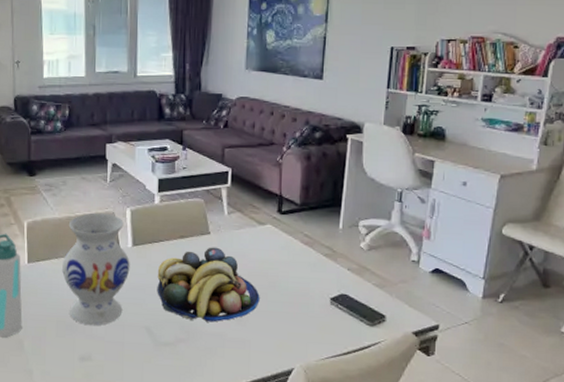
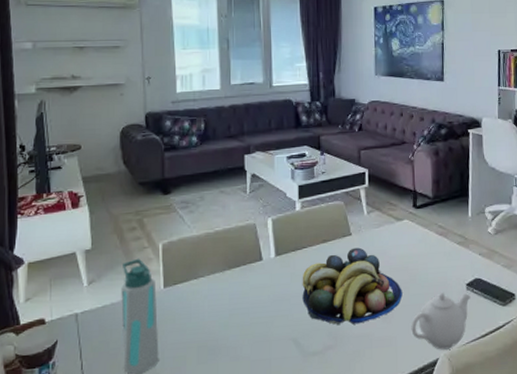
vase: present [62,213,130,326] -> none [202,225,274,347]
teapot: none [266,304,334,361] -> present [411,292,471,350]

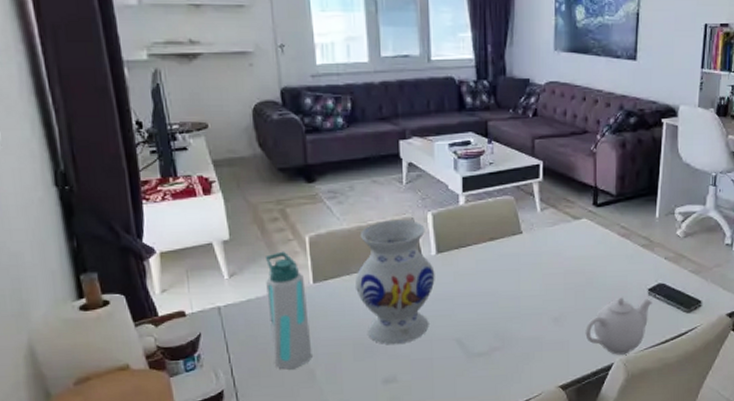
vase: none [202,225,274,347] -> present [355,219,435,345]
fruit bowl: present [302,247,403,326] -> none [466,247,577,327]

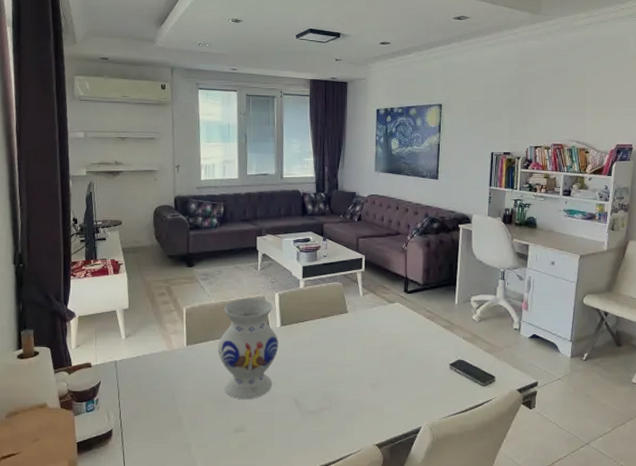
water bottle: present [264,251,312,369] -> none [151,319,182,415]
teapot: present [585,297,652,355] -> none [398,370,453,420]

